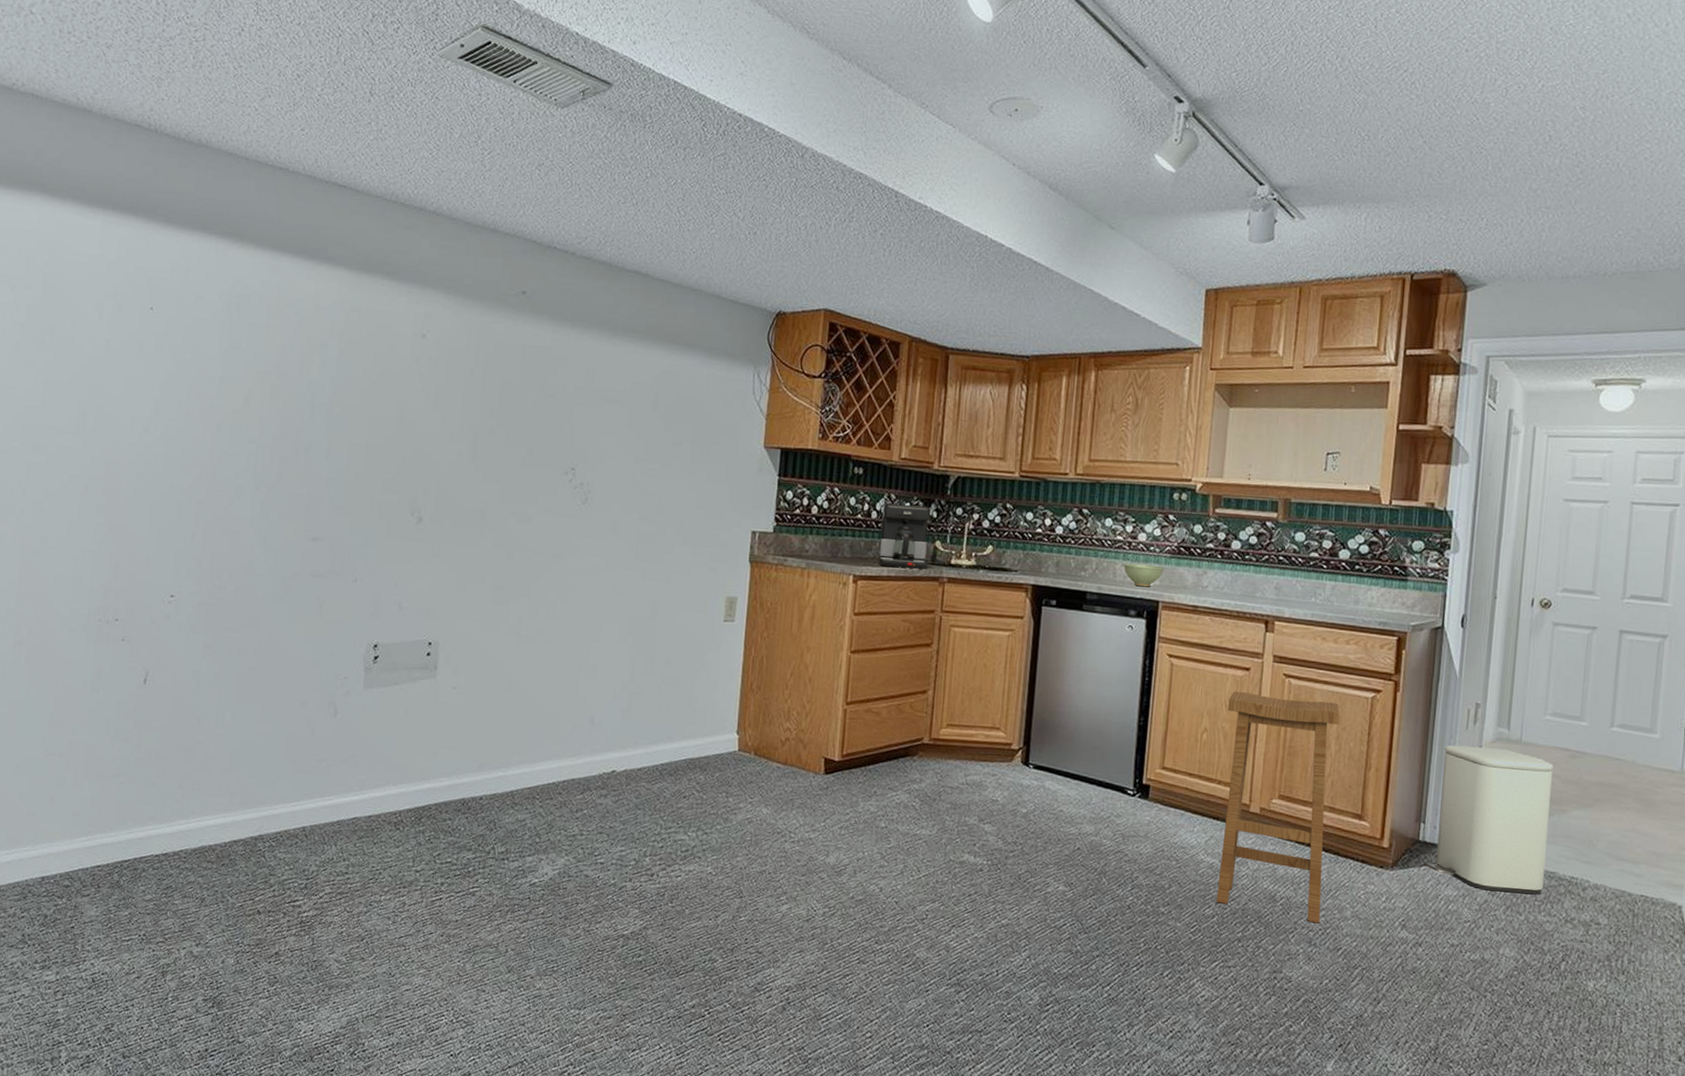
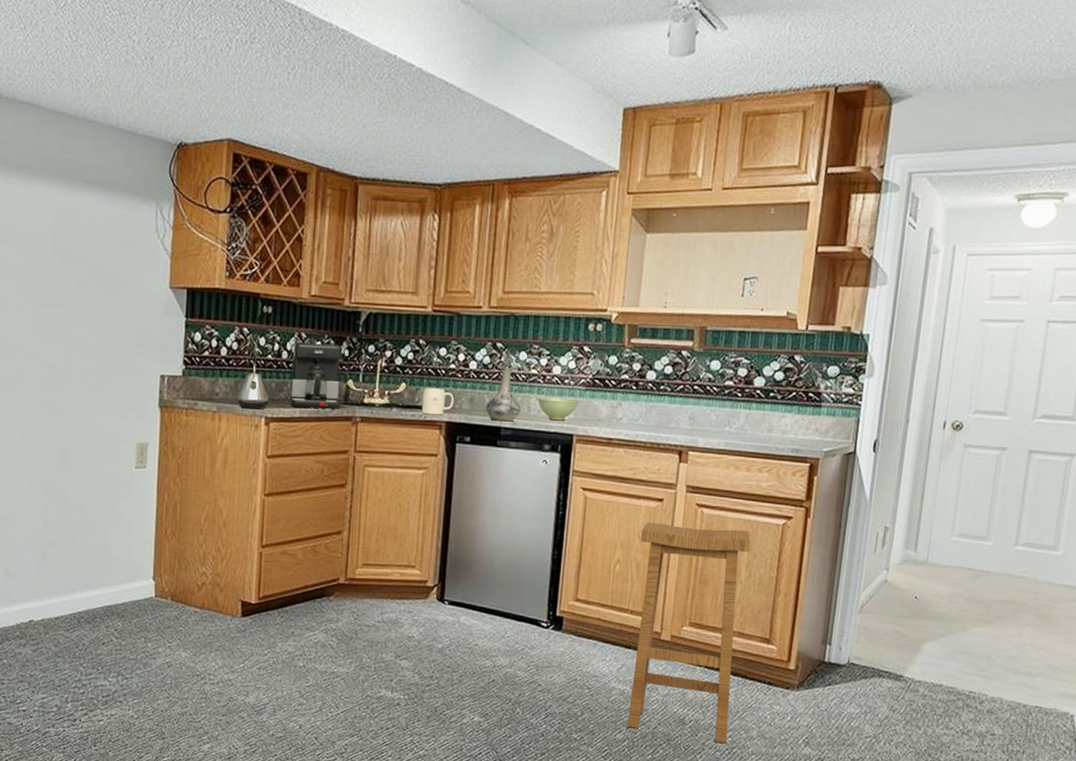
kettle: none [825,515,858,568] -> present [236,356,270,410]
mug: none [1008,551,1041,578] -> present [421,388,455,415]
decorative vase: none [1071,532,1107,587] -> present [485,367,521,422]
pedal bin: present [1424,745,1553,895] -> none [829,568,958,710]

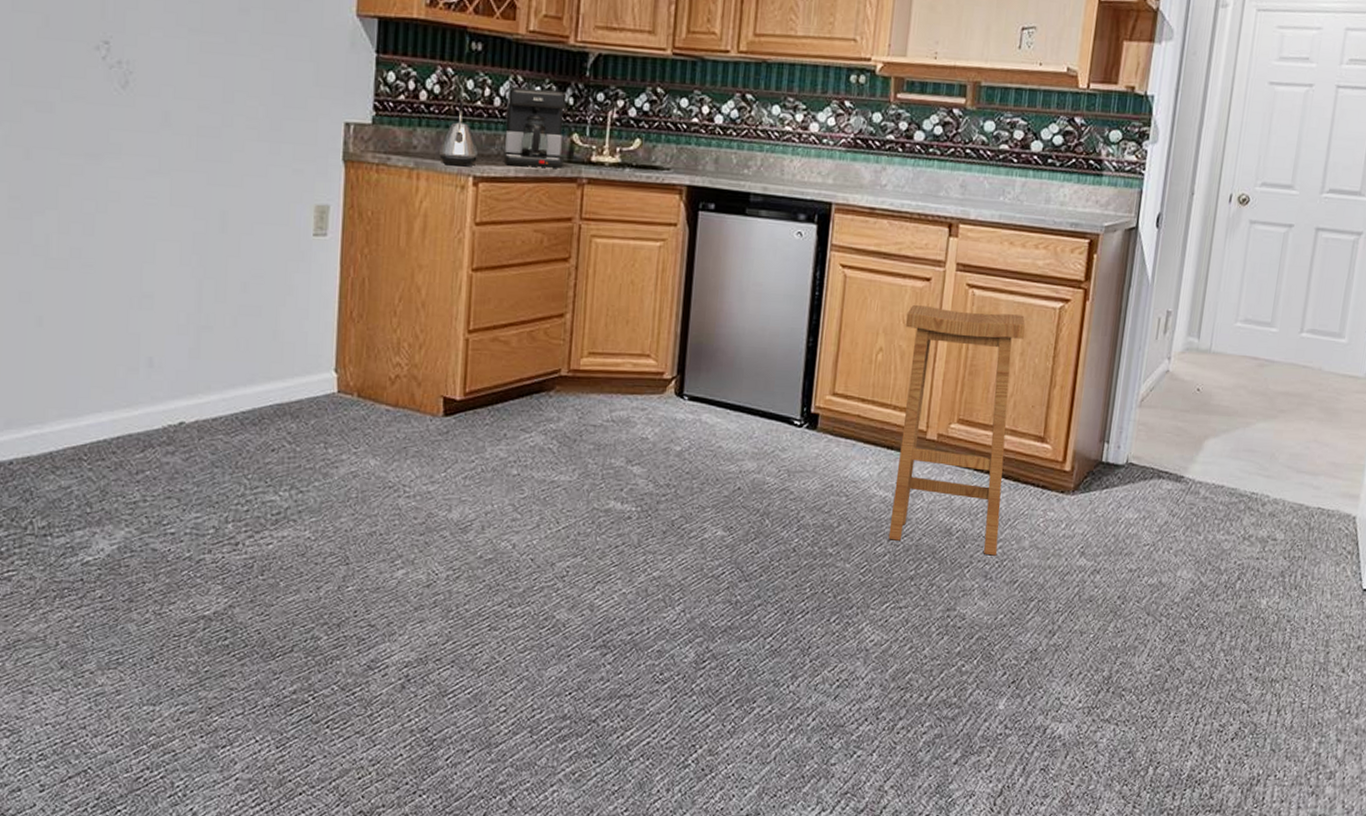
mug: present [421,388,455,415] -> none [658,145,697,178]
decorative vase: present [485,367,521,422] -> none [732,122,773,187]
bowl: present [537,397,580,421] -> none [792,158,839,187]

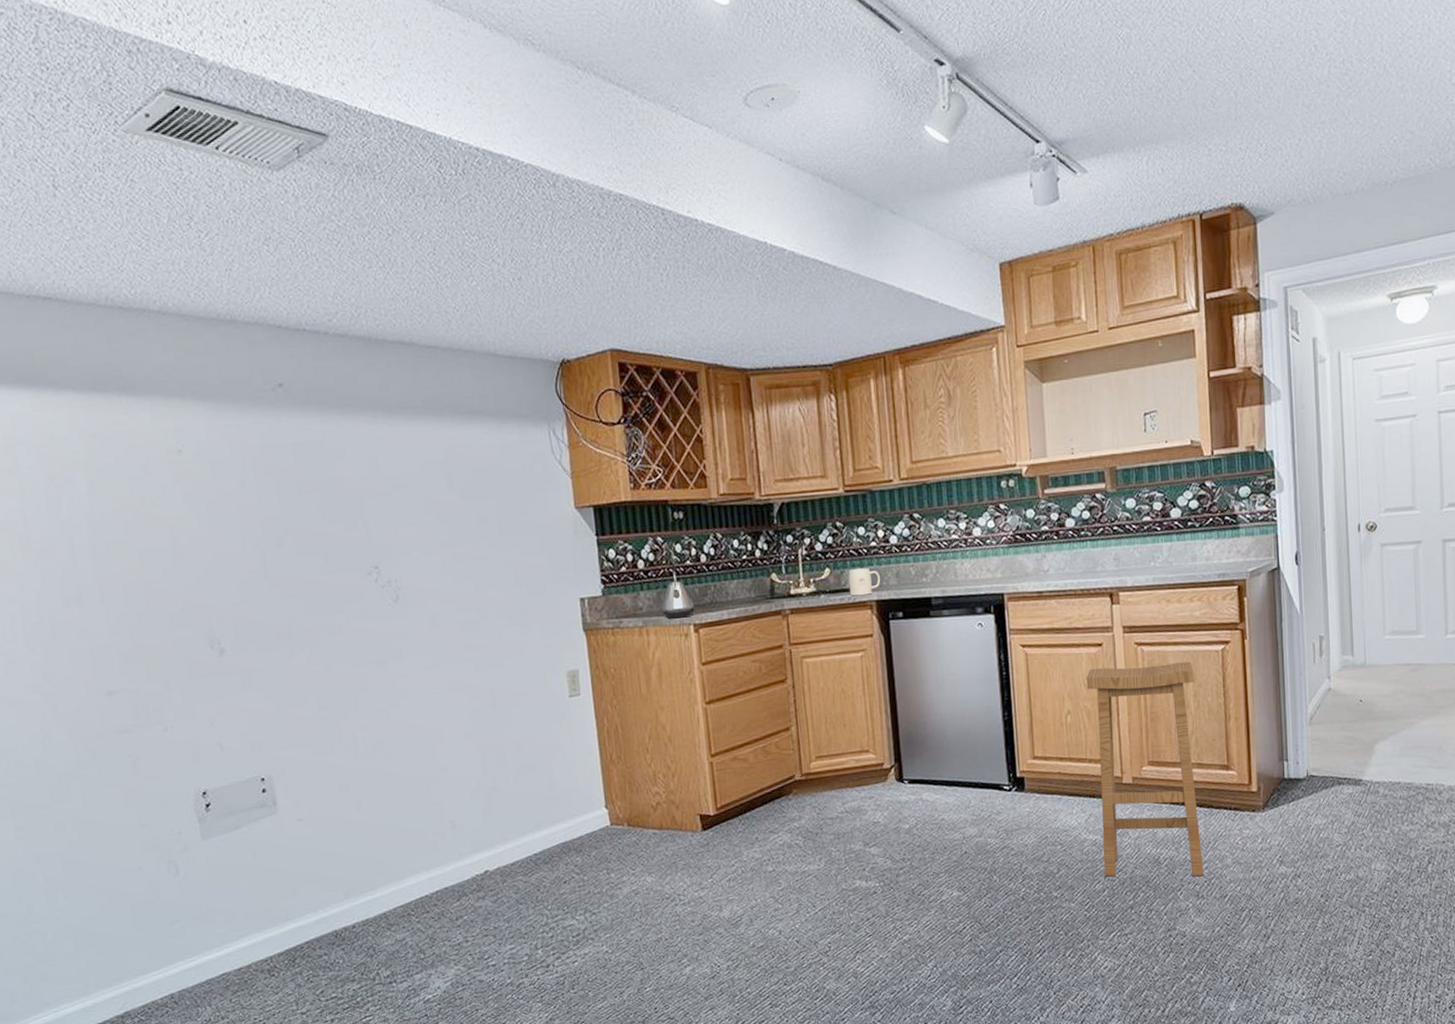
coffee maker: present [503,87,567,168] -> none [710,540,767,610]
mug: none [658,145,697,178] -> present [848,568,881,596]

